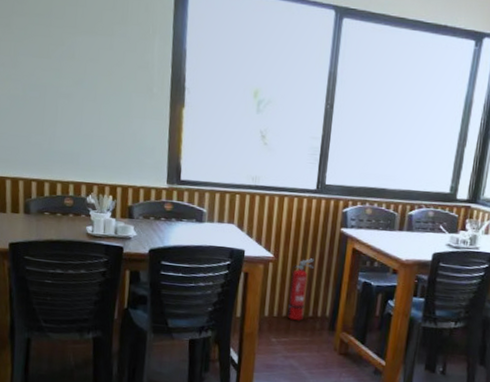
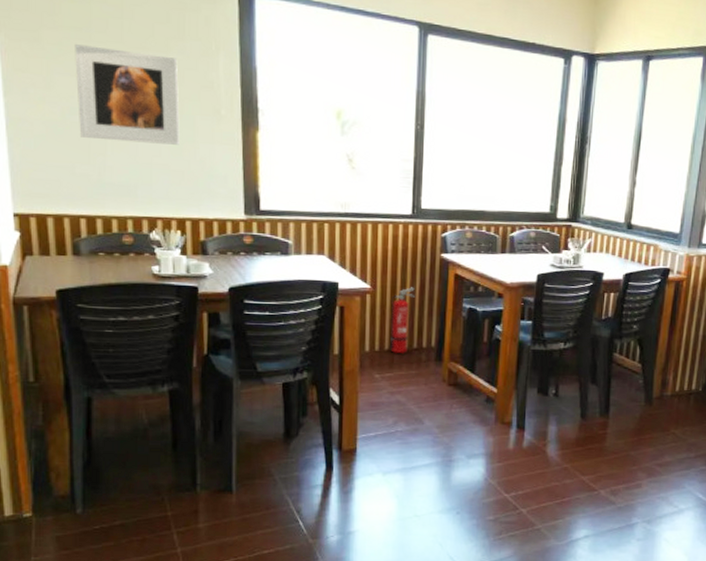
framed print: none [36,29,120,119] -> present [75,44,180,145]

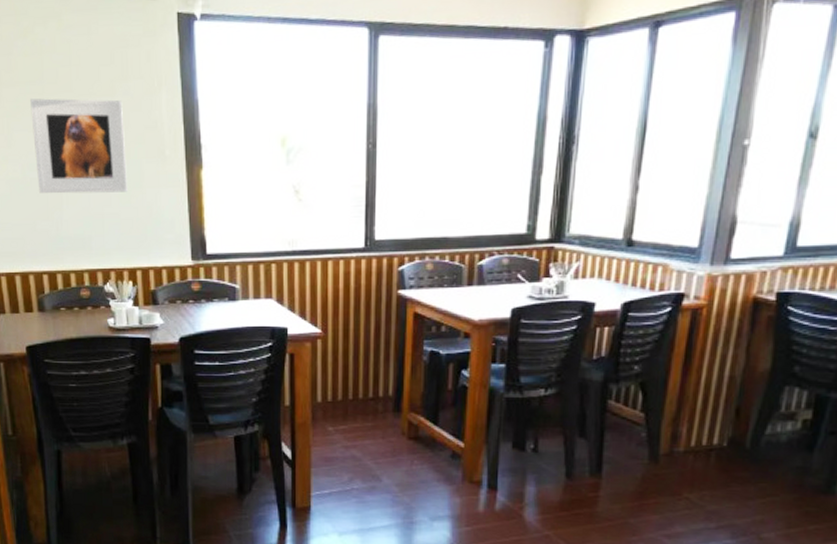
fire extinguisher: present [389,287,415,354] -> none [342,330,369,405]

